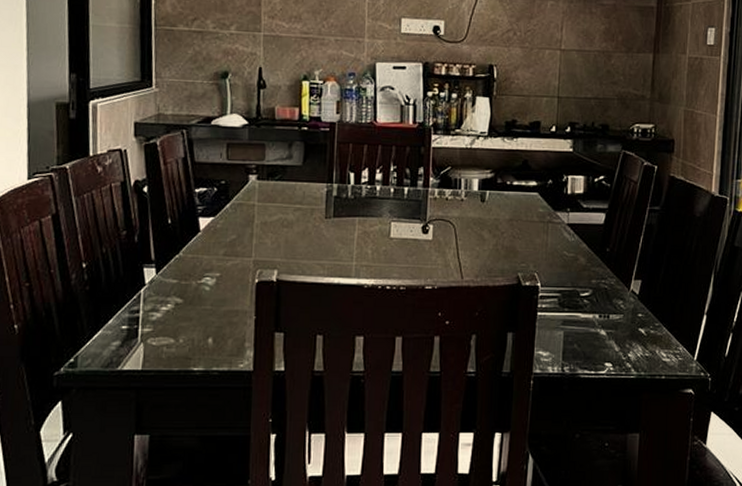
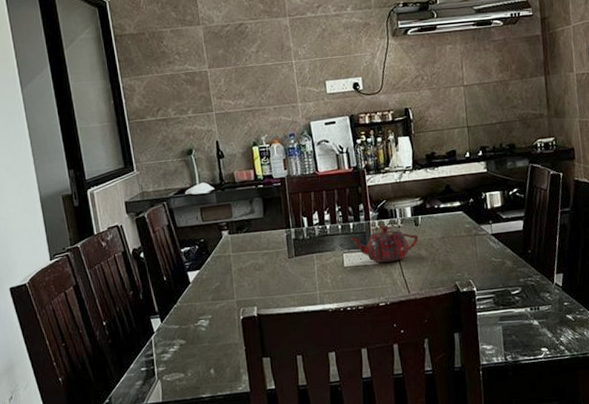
teapot: none [403,194,483,240] -> present [351,224,419,263]

